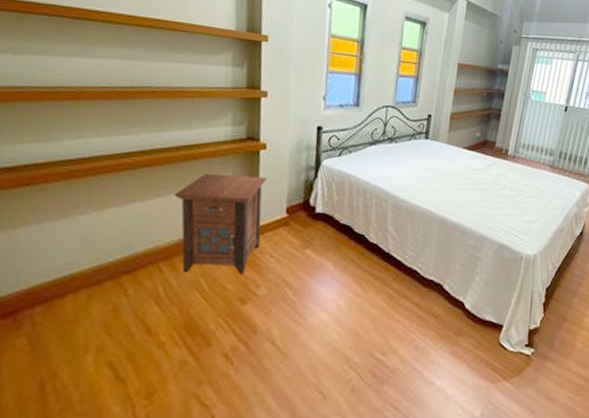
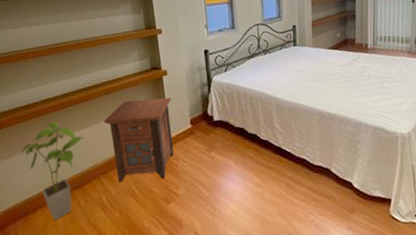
house plant: none [53,185,147,311] -> present [20,121,85,221]

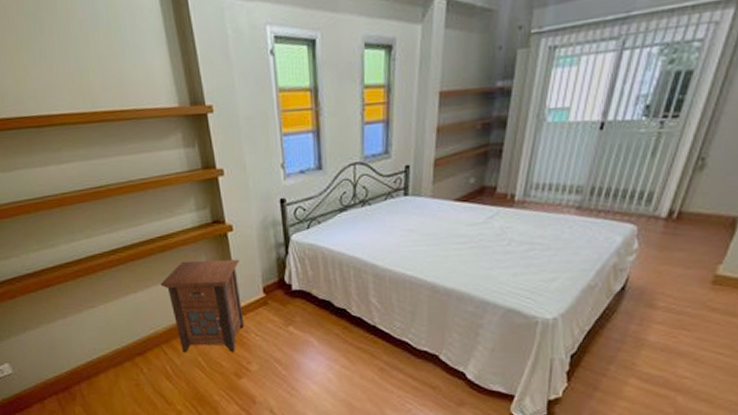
house plant: present [20,121,85,221] -> none [73,281,141,386]

